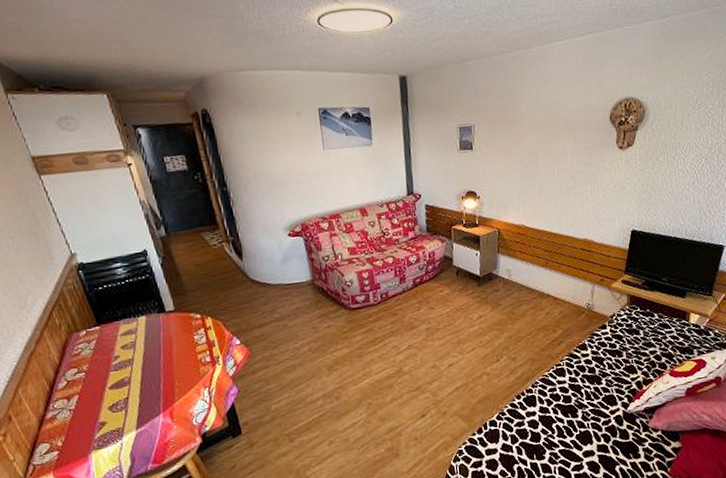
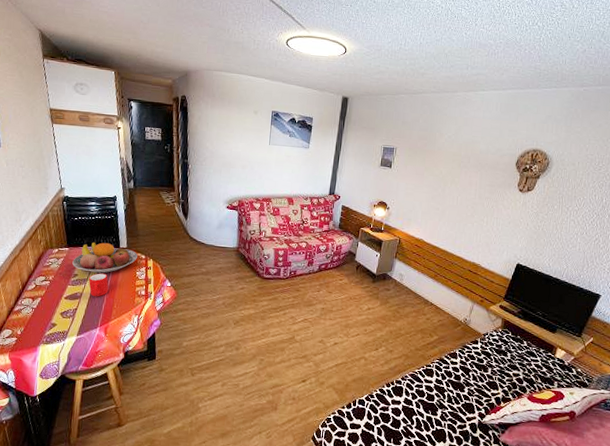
fruit bowl: none [108,309,192,350] -> present [72,242,138,273]
cup: none [135,347,164,378] -> present [89,273,109,297]

